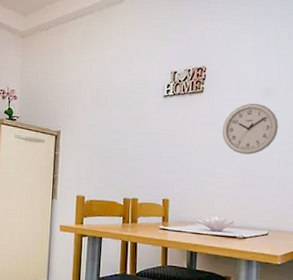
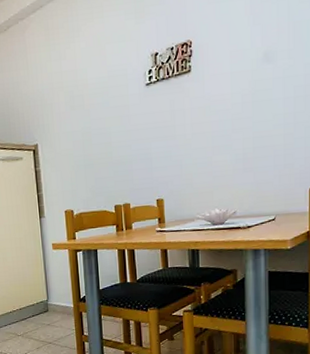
wall clock: present [222,103,279,155] -> none [216,73,282,136]

